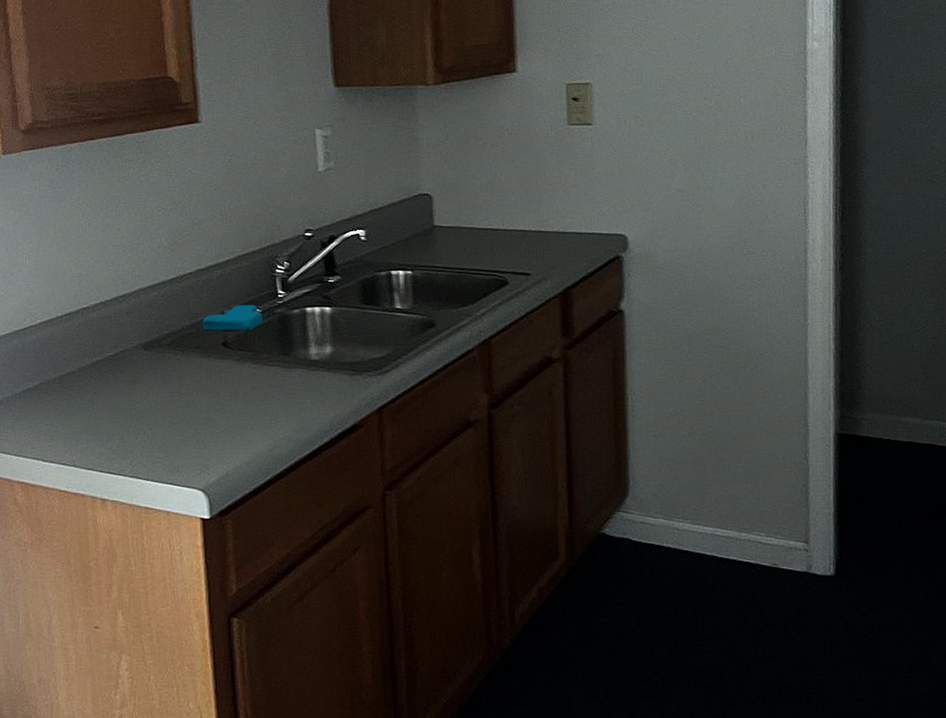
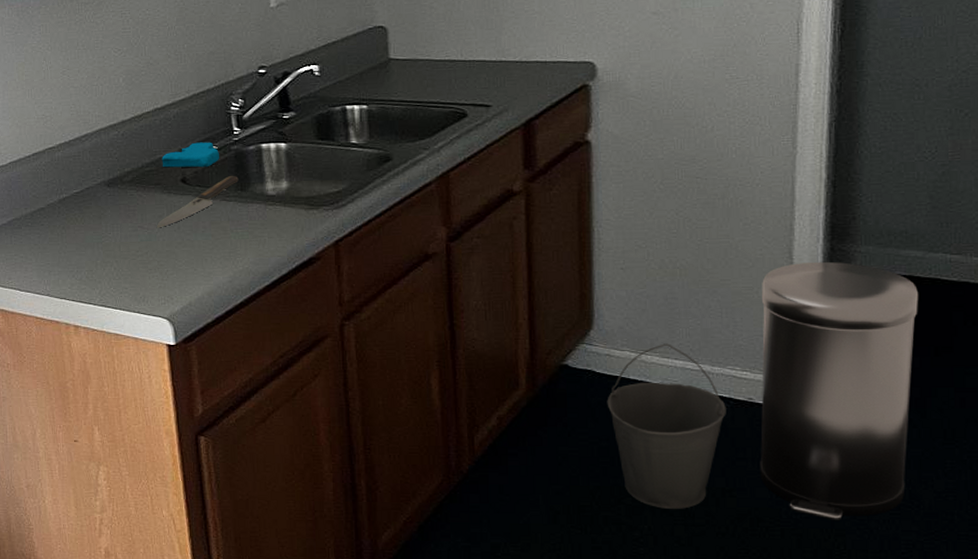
kitchen knife: none [195,339,282,394] -> present [157,175,239,228]
bucket: none [642,510,754,680] -> present [607,343,726,509]
pedal bin: none [781,428,919,686] -> present [760,261,918,521]

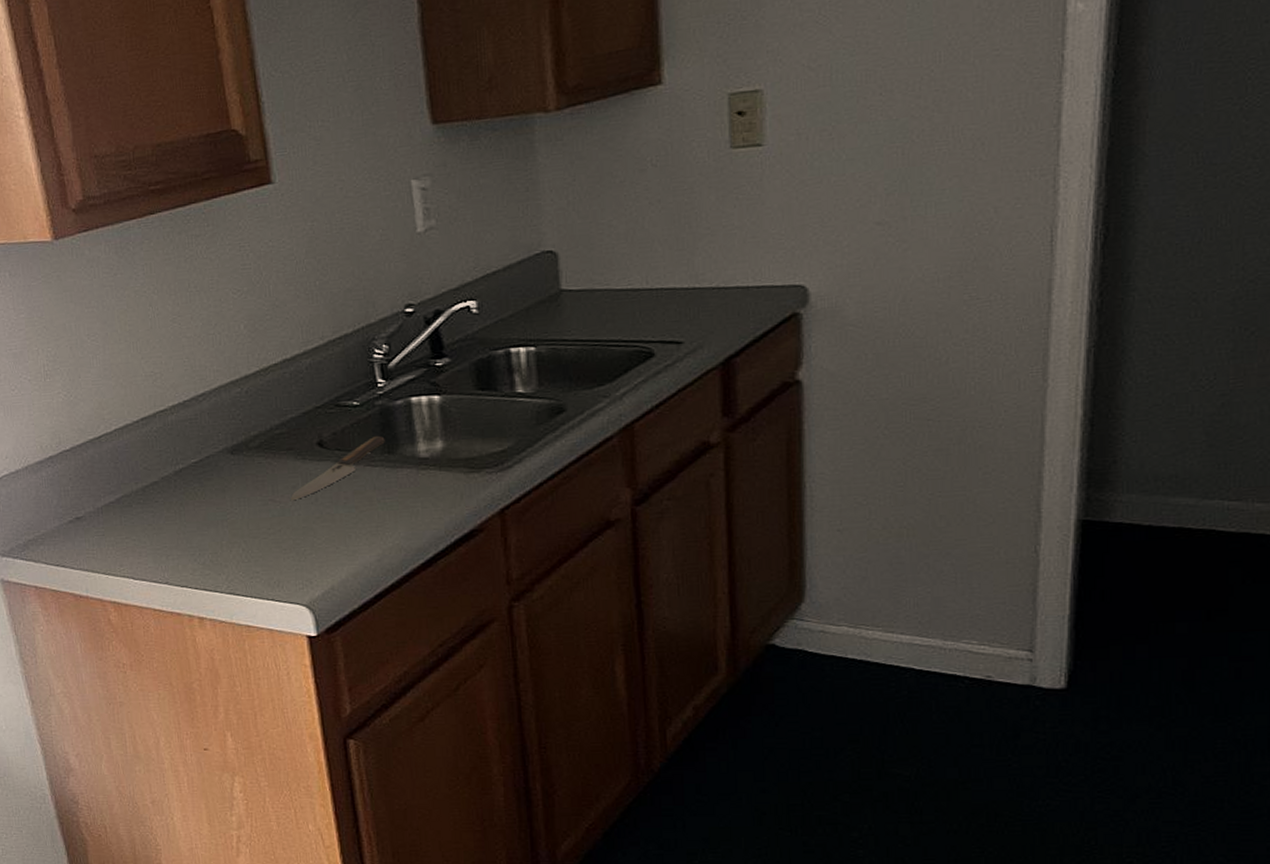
sponge: present [161,142,219,168] -> none [293,397,362,430]
bucket: present [607,343,726,509] -> none [820,616,960,805]
pedal bin: present [760,261,918,521] -> none [999,514,1189,813]

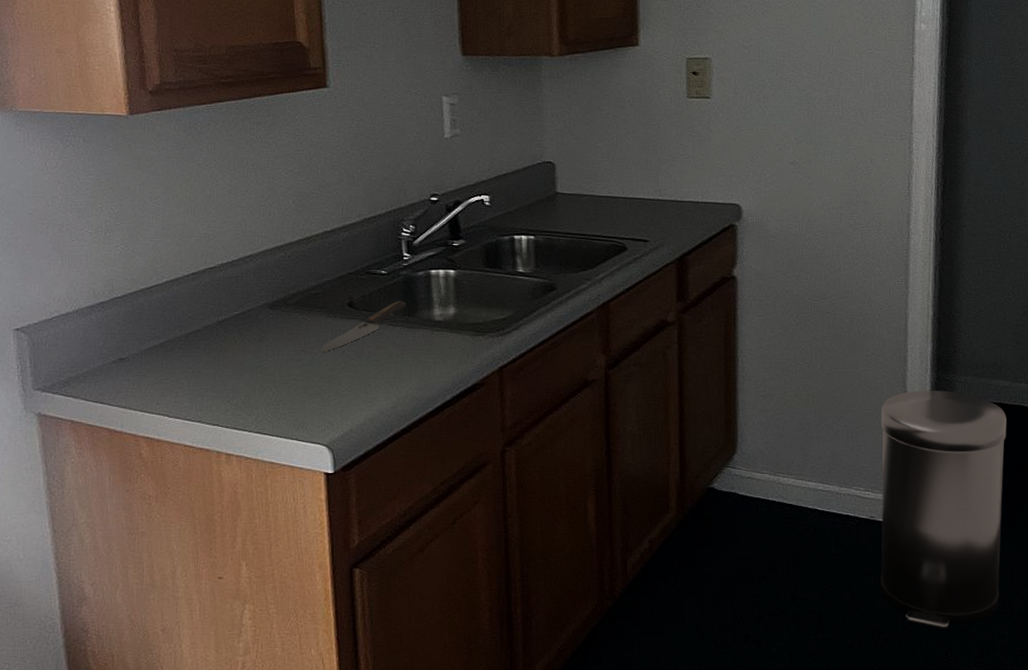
pedal bin: none [999,514,1189,813] -> present [880,390,1007,630]

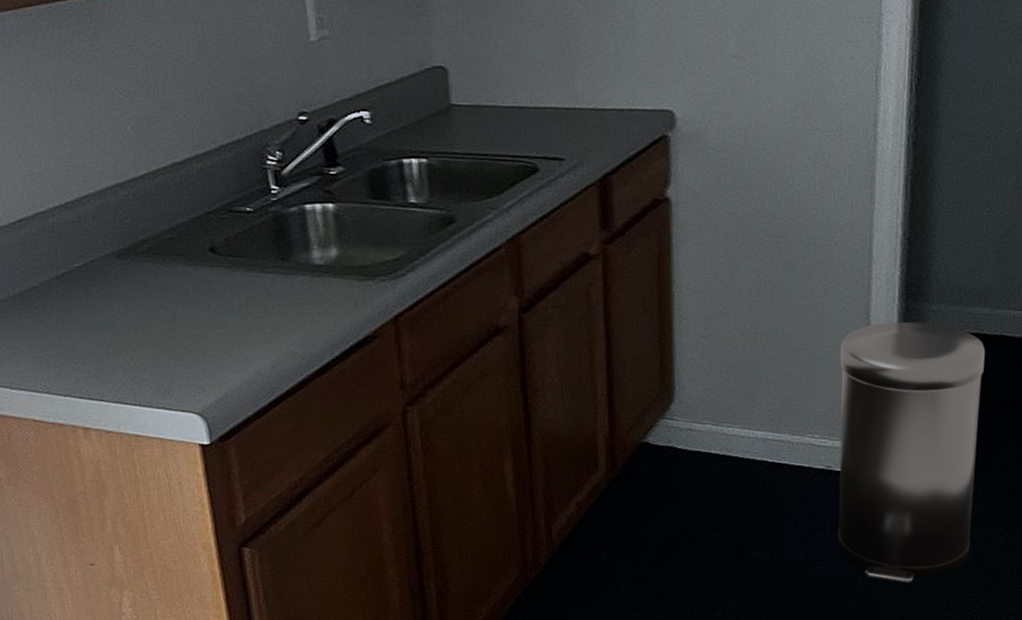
kitchen knife: present [321,300,406,353] -> none [182,242,279,307]

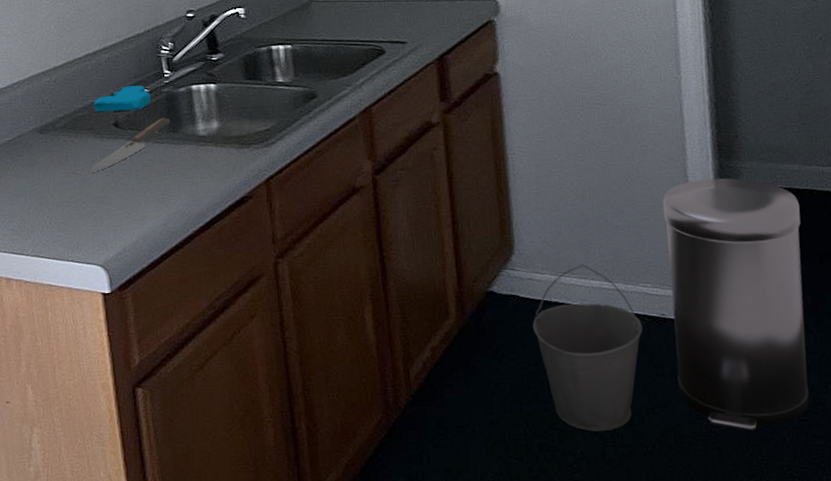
kitchen knife: none [182,242,279,307] -> present [90,117,170,174]
sponge: none [184,203,255,235] -> present [94,85,151,112]
bucket: none [688,414,806,587] -> present [532,264,643,432]

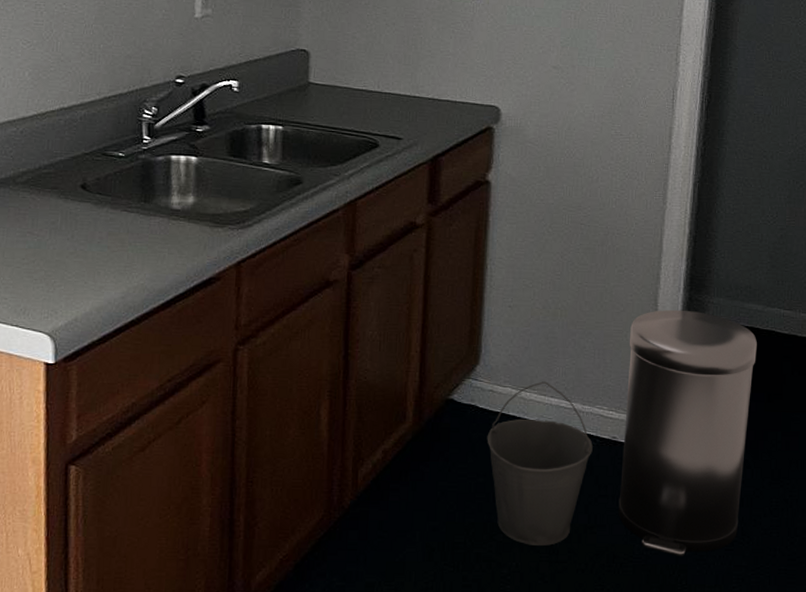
kitchen knife: present [90,117,170,174] -> none [48,185,143,236]
sponge: present [94,85,151,112] -> none [61,147,125,175]

